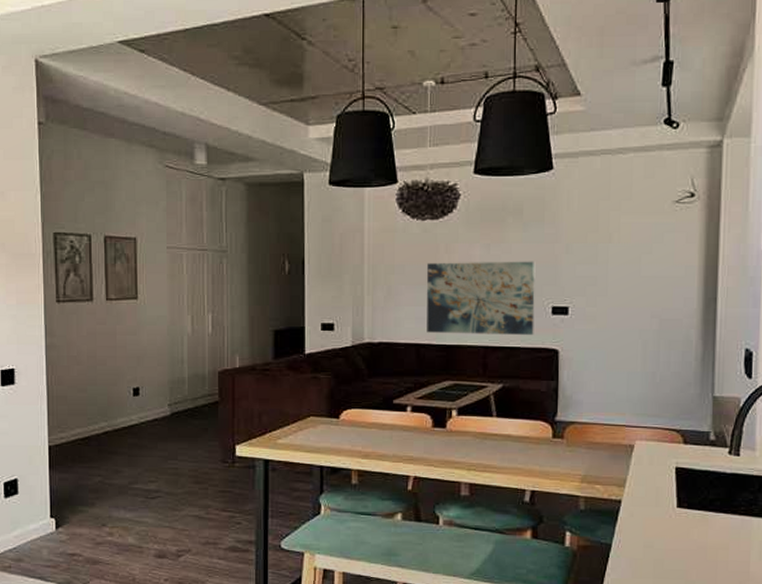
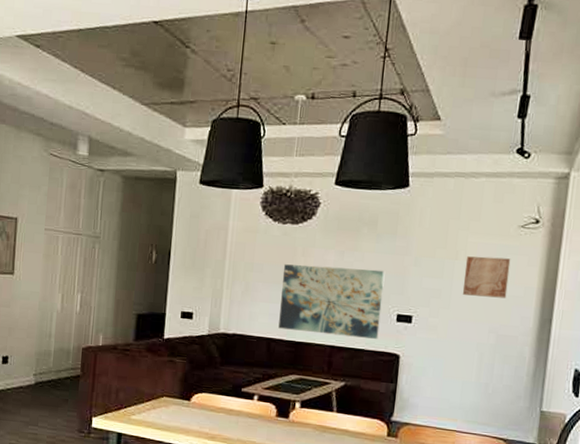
wall art: none [619,237,668,280] -> present [462,256,511,299]

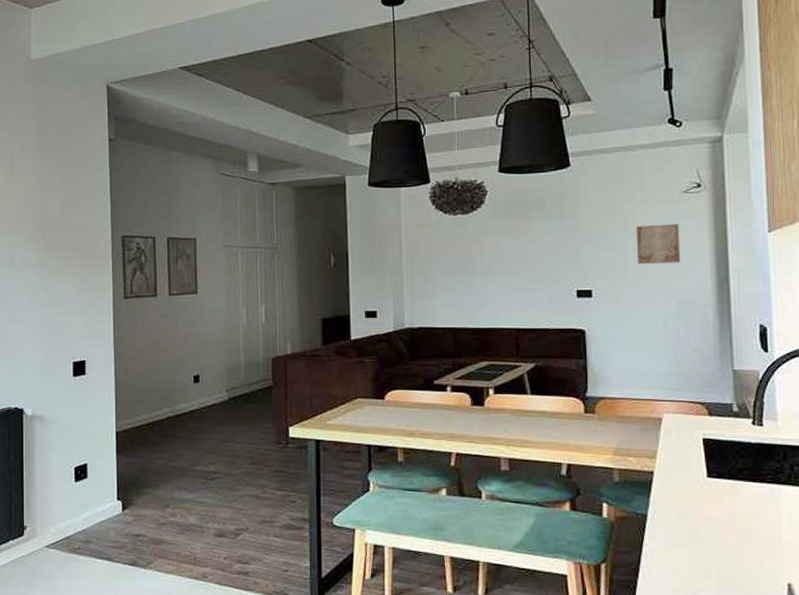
wall art: present [278,264,385,339] -> none [459,249,562,318]

